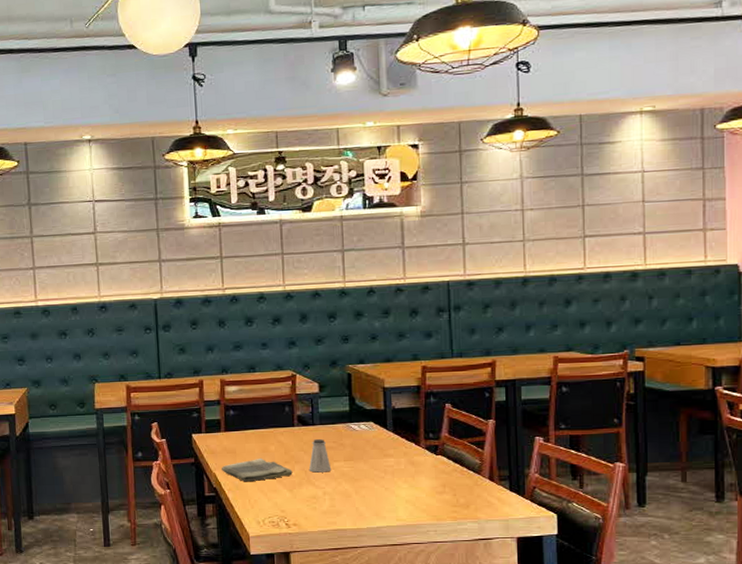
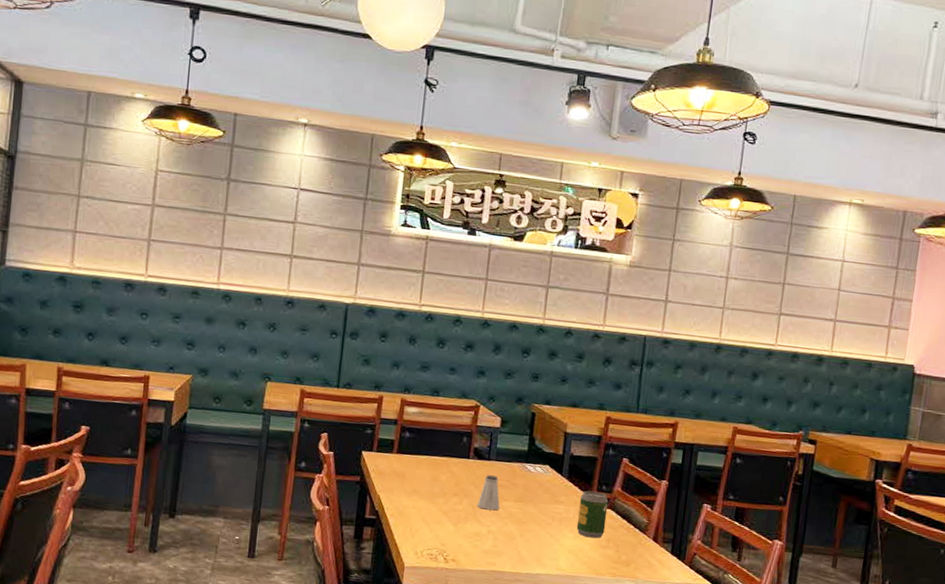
dish towel: present [221,457,293,481] -> none [386,486,460,510]
soda can: none [408,440,439,486] -> present [576,490,609,539]

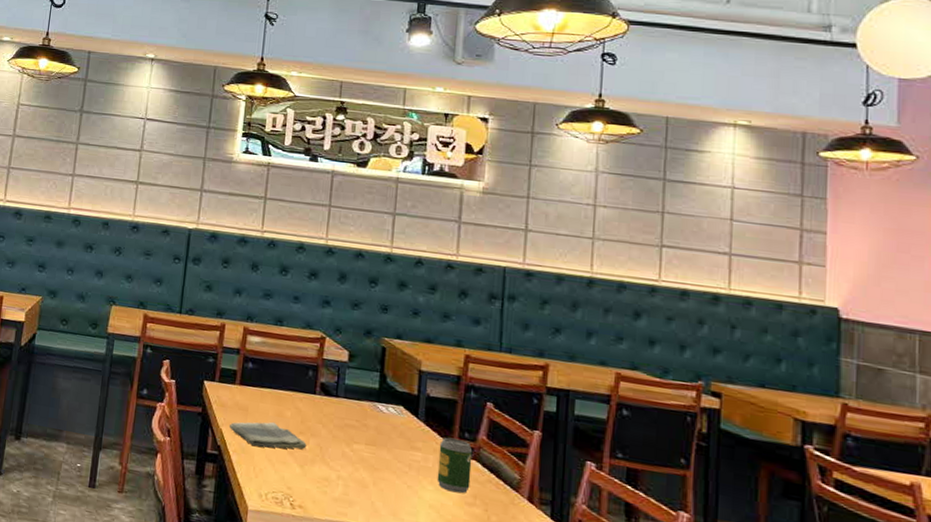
dish towel: none [386,486,460,510] -> present [228,421,307,449]
saltshaker: present [476,475,500,511] -> none [324,413,350,454]

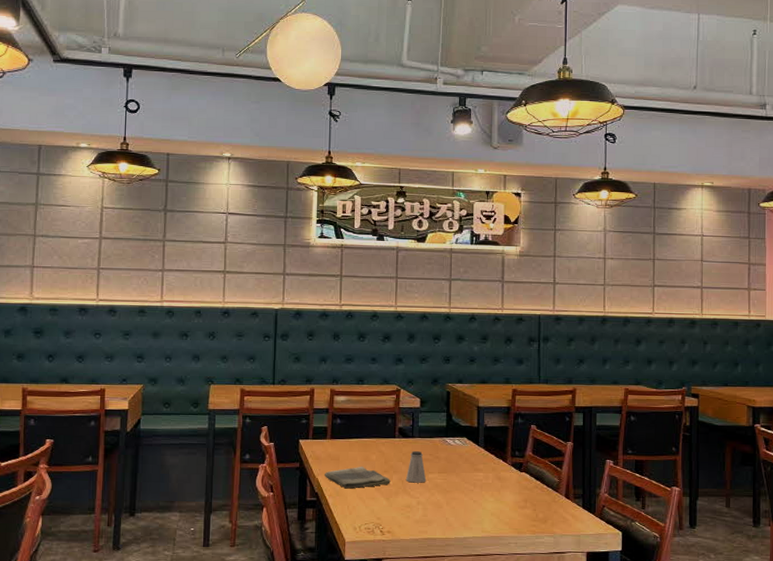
saltshaker: none [324,413,350,454] -> present [405,451,427,483]
soda can: present [437,437,473,494] -> none [496,457,522,500]

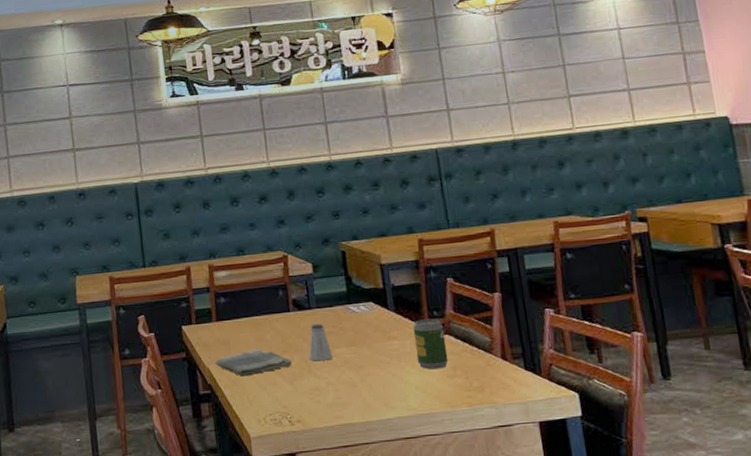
soda can: none [496,457,522,500] -> present [413,319,449,370]

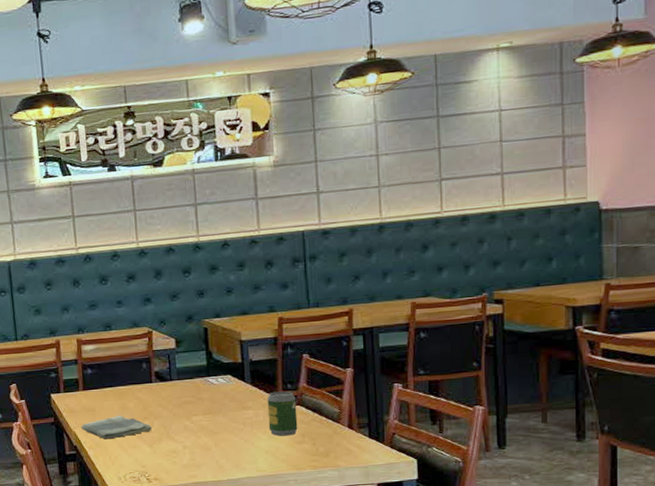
saltshaker: present [308,324,333,362] -> none [167,394,191,427]

